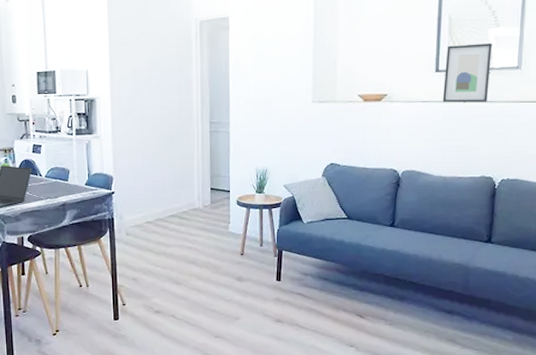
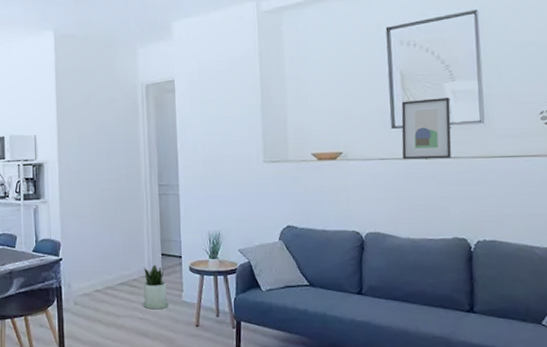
planter: none [190,198,217,240] -> present [142,264,170,310]

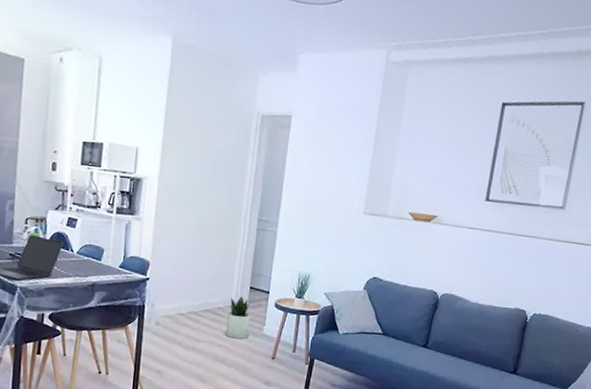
picture frame: present [401,96,452,160] -> none [488,177,542,237]

